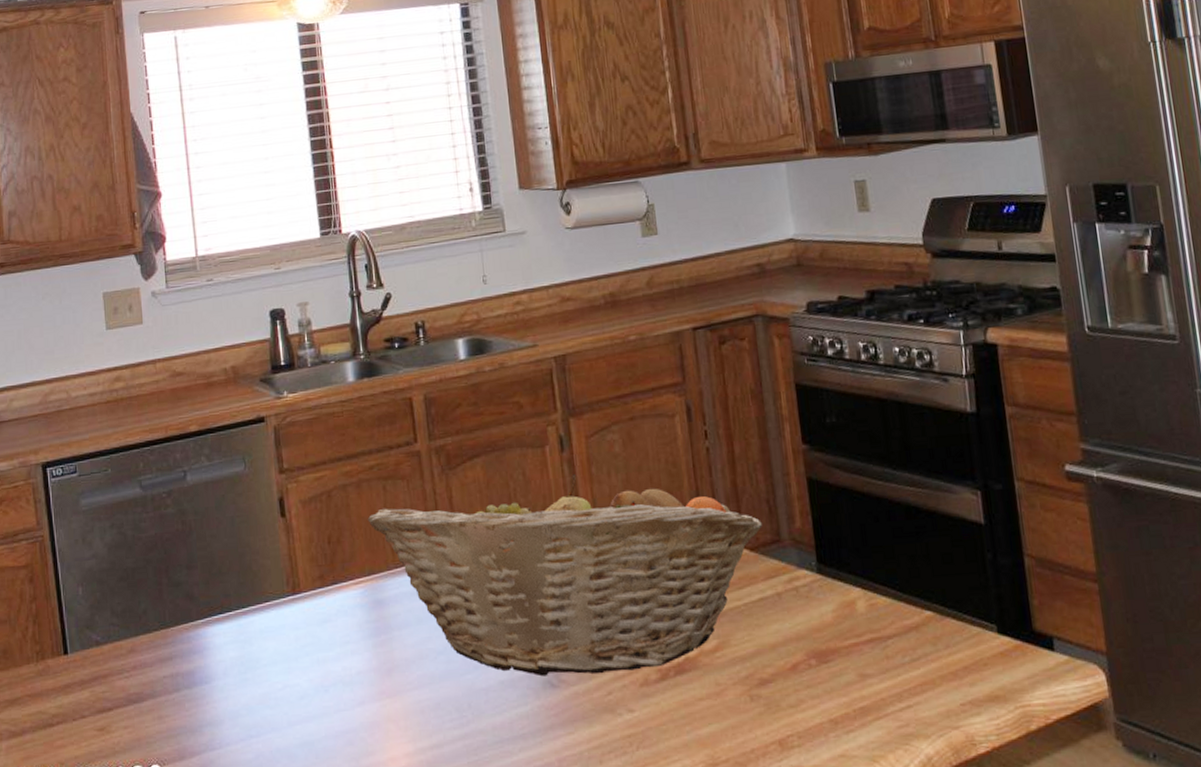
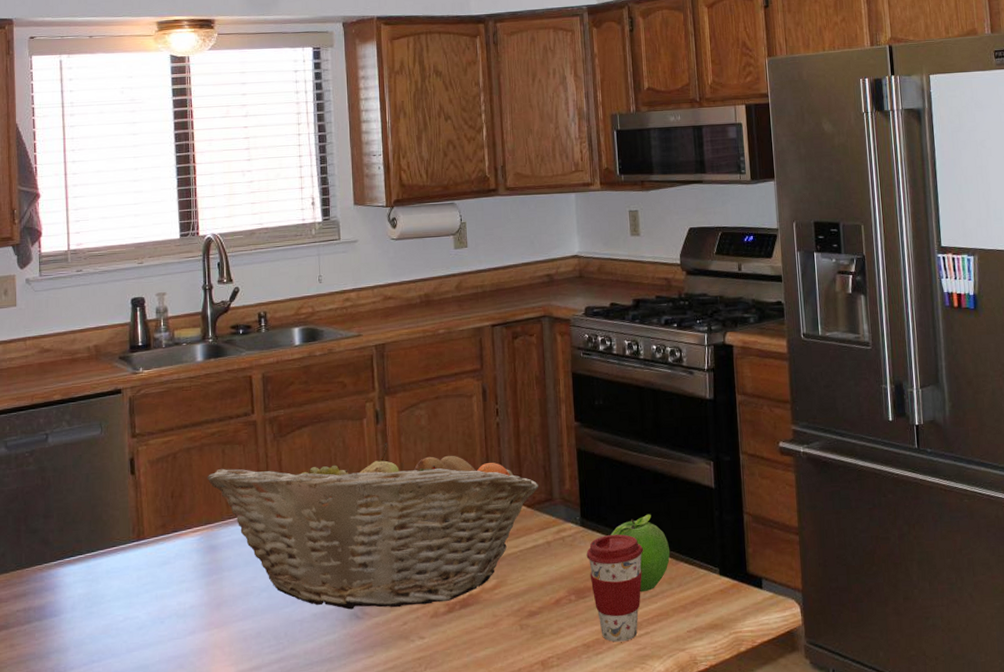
coffee cup: none [826,583,899,718] -> present [586,534,644,642]
fruit: none [855,557,933,656] -> present [610,514,671,593]

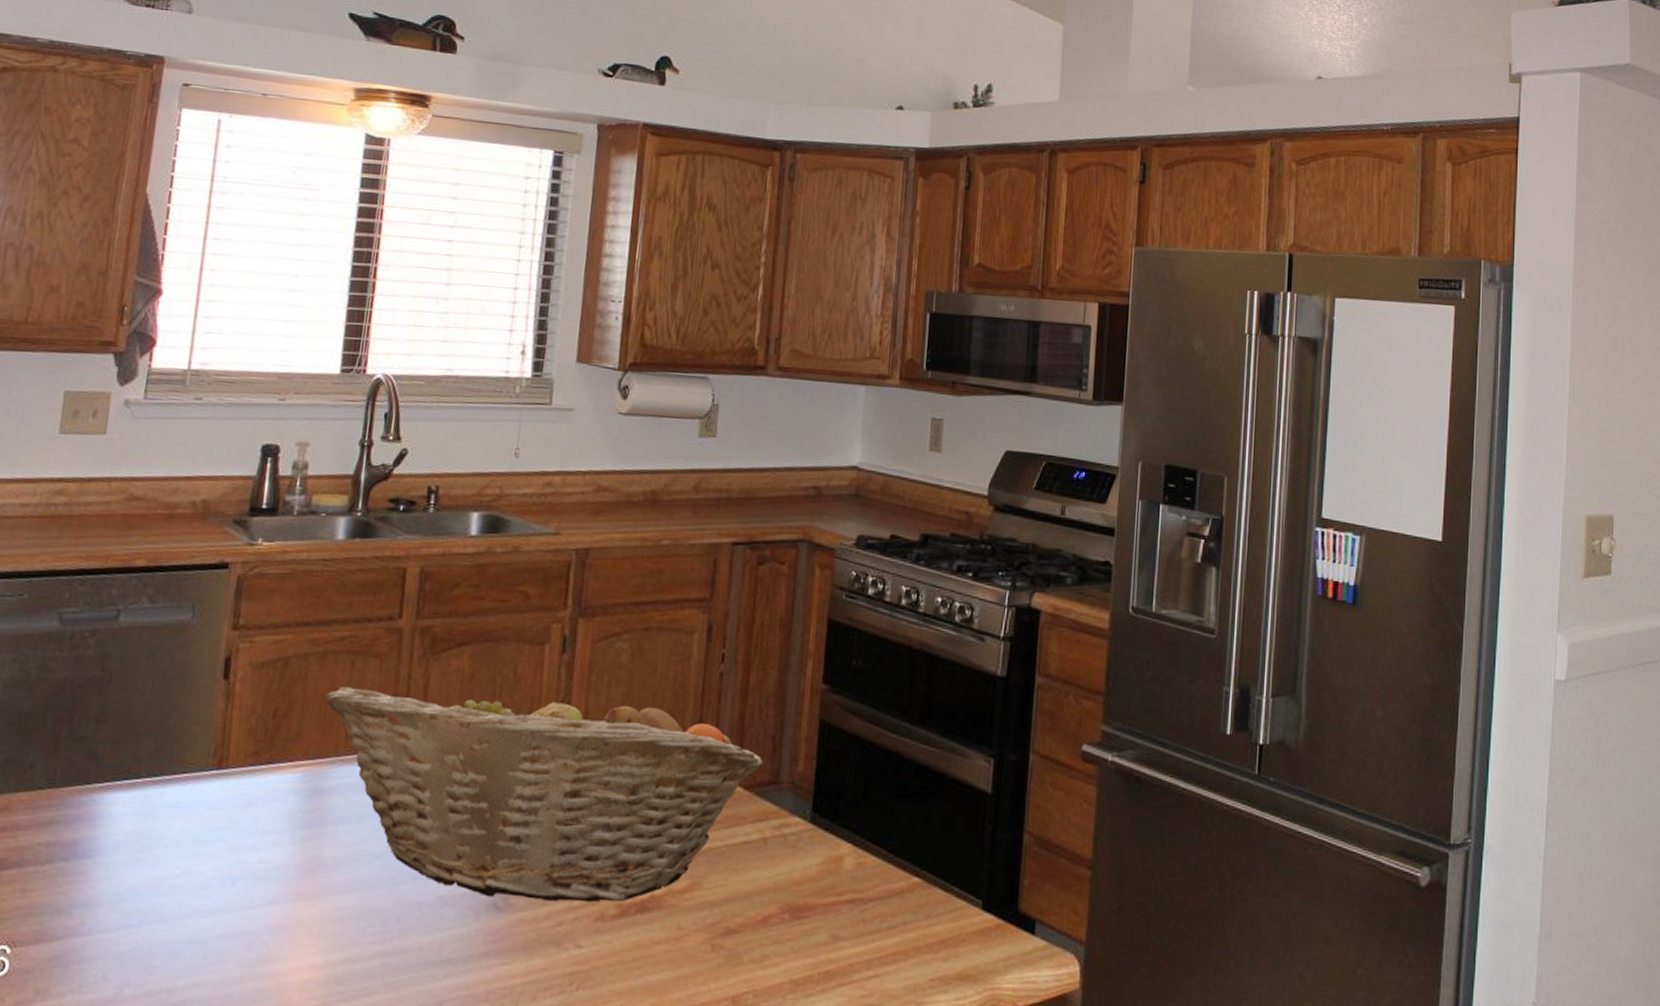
coffee cup: present [586,534,644,642] -> none [812,839,889,984]
fruit: present [610,514,671,593] -> none [847,817,922,921]

